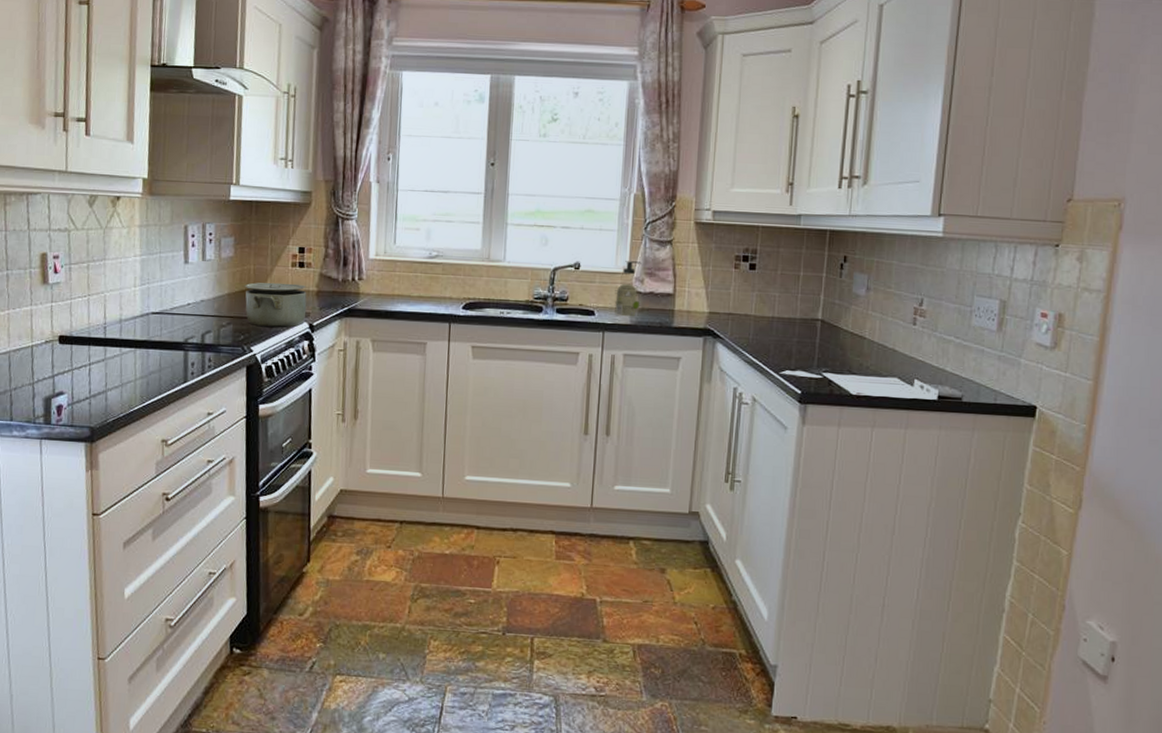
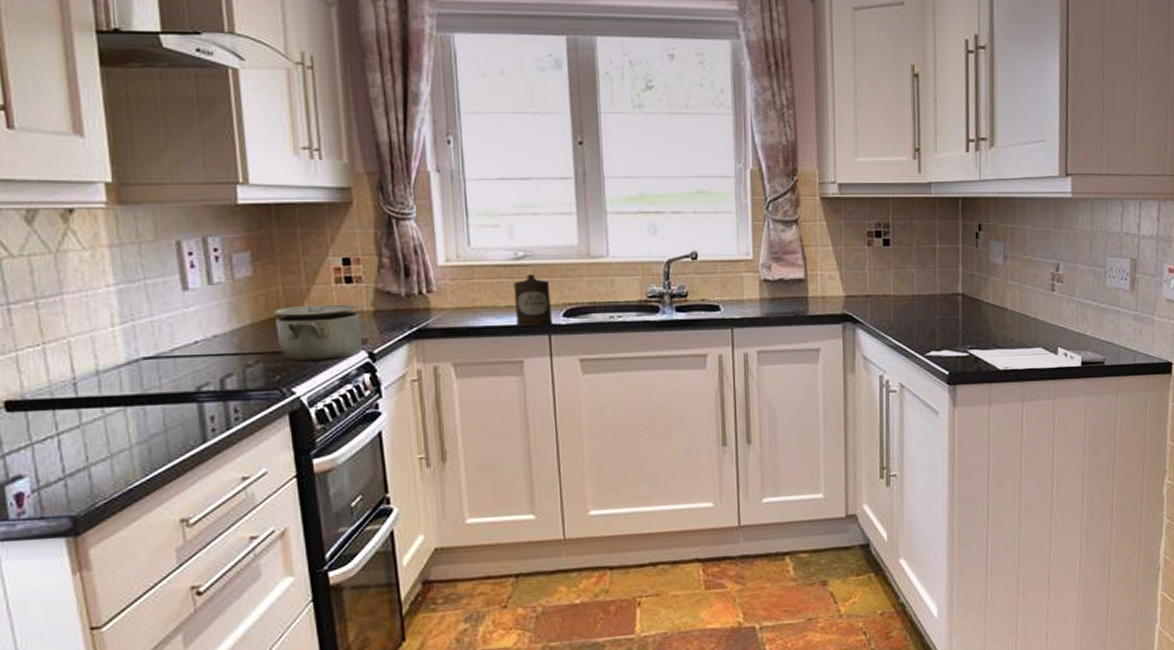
canister: none [424,271,455,316] -> present [513,274,552,327]
soap dispenser: present [614,261,642,317] -> none [740,246,770,309]

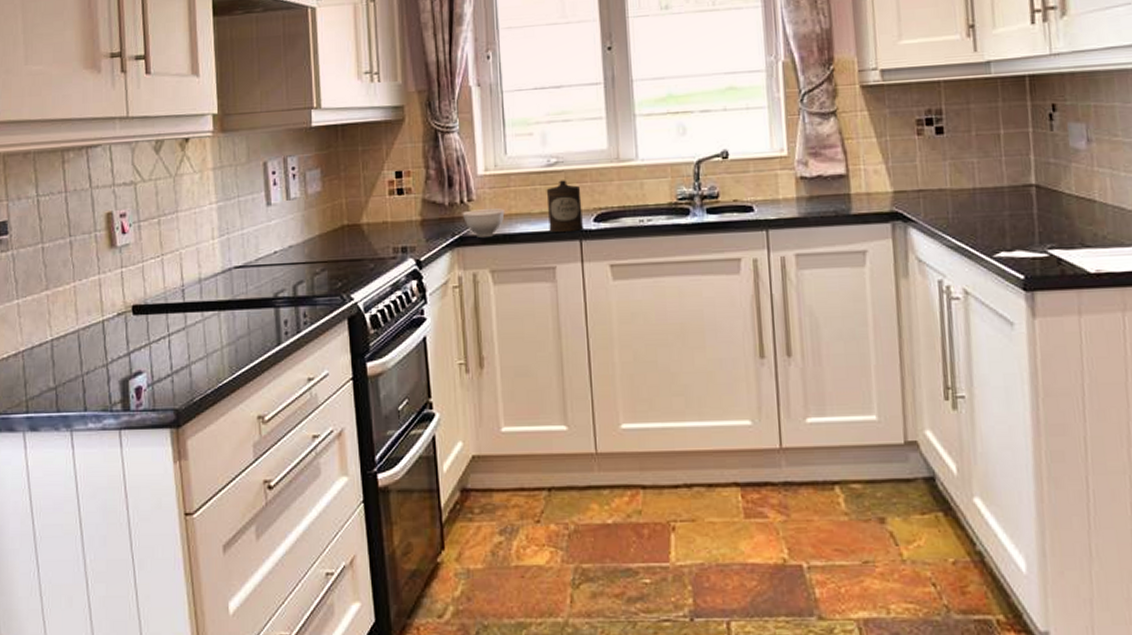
saucepan: present [272,304,363,362] -> none [336,214,411,270]
bowl: none [420,301,469,330] -> present [462,208,505,237]

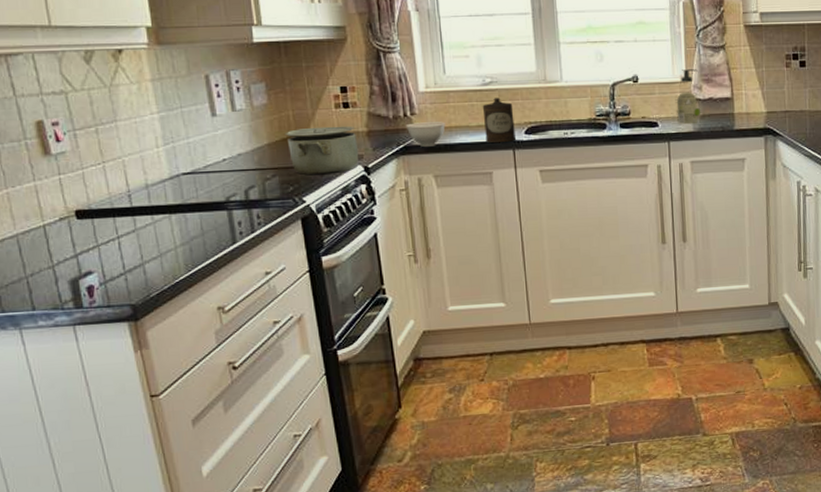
saucepan: none [336,214,411,270] -> present [285,126,359,176]
soap dispenser: none [774,141,807,209] -> present [675,69,701,125]

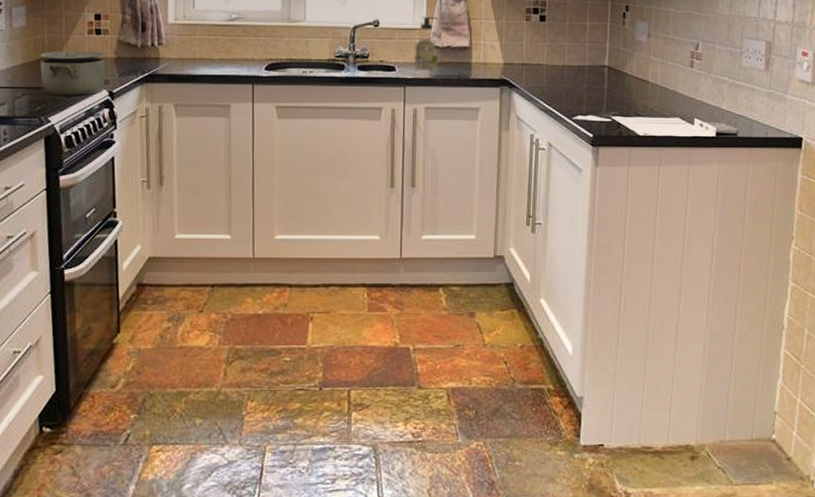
bowl: present [405,121,446,147] -> none [152,52,190,76]
canister: present [482,98,516,143] -> none [226,33,256,77]

